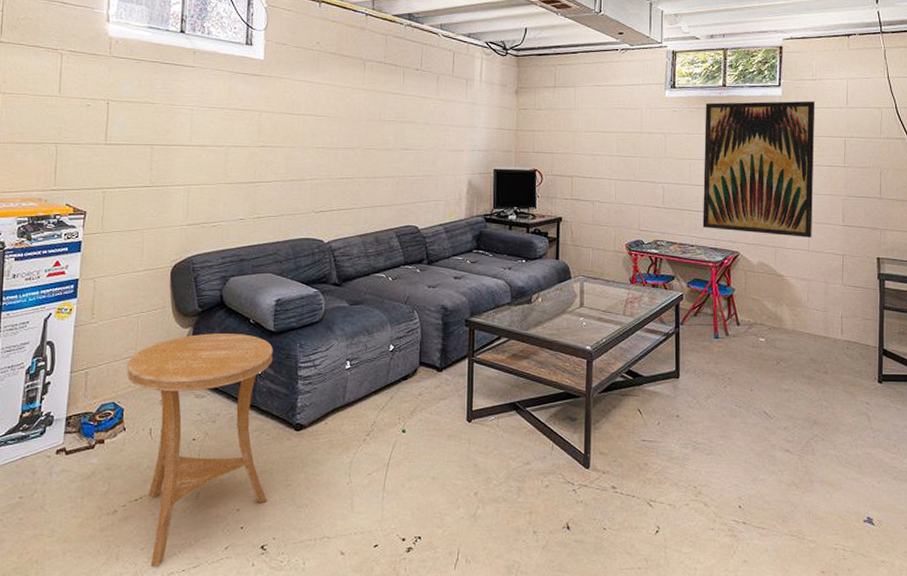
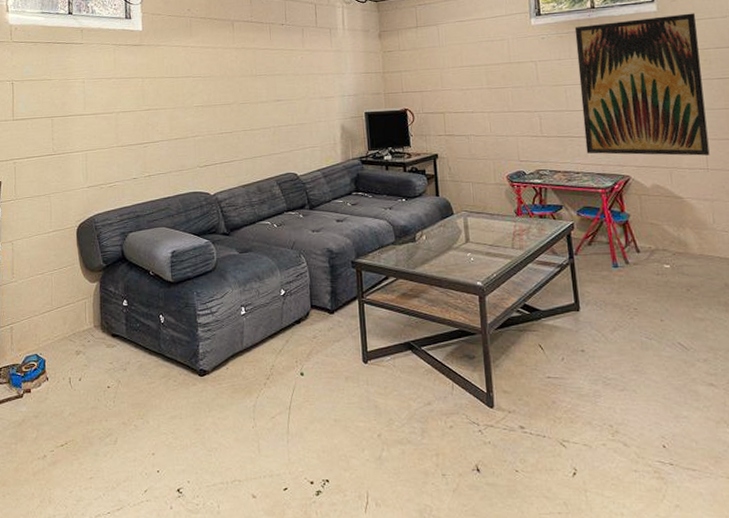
side table: present [126,333,273,566] -> none [45,285,180,509]

